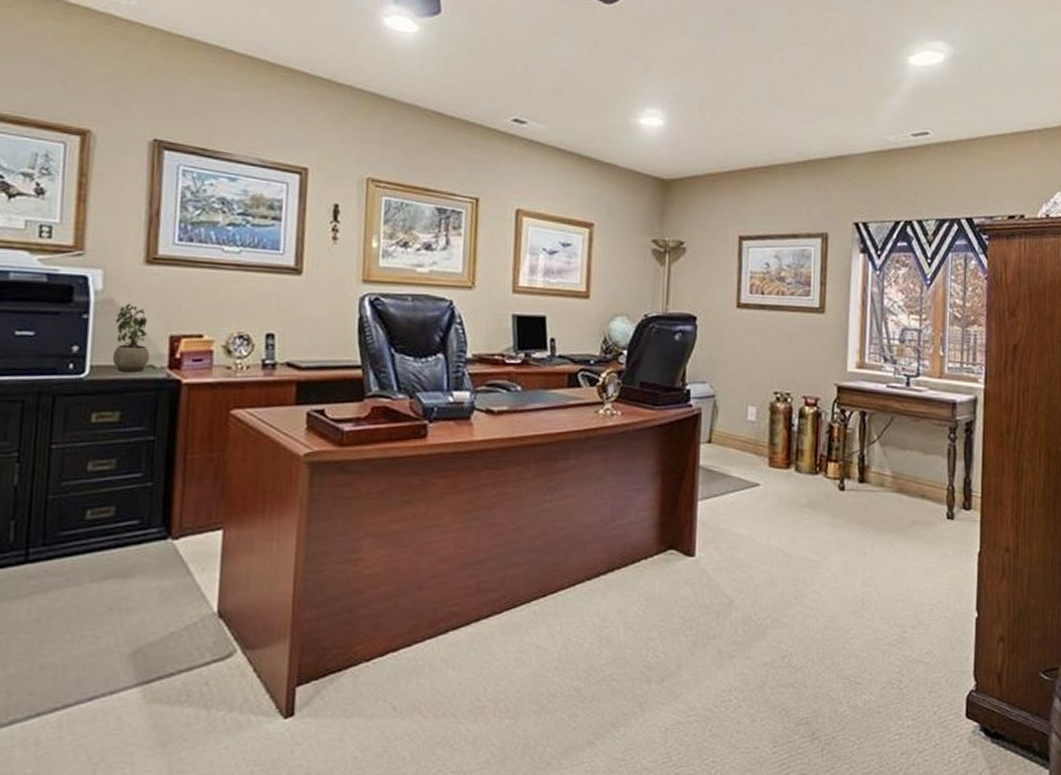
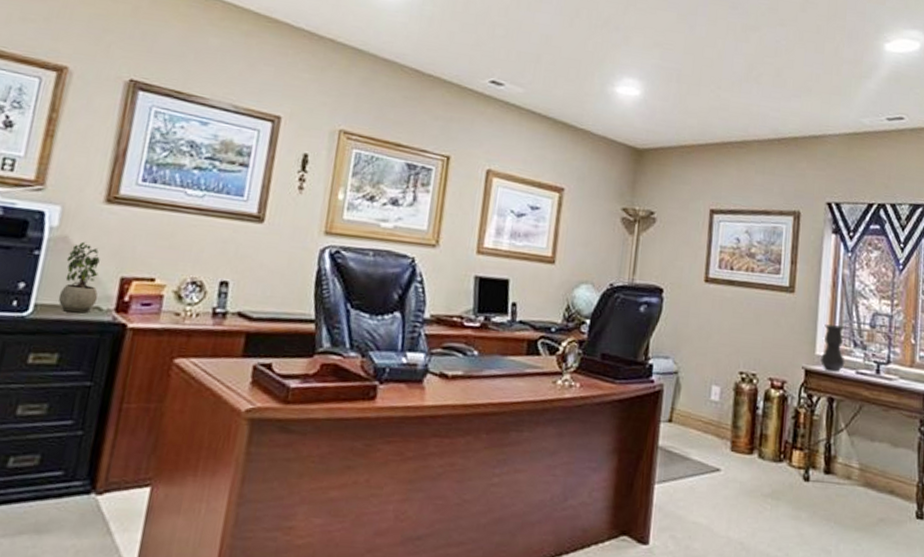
vase: none [852,342,876,387] -> present [820,324,845,372]

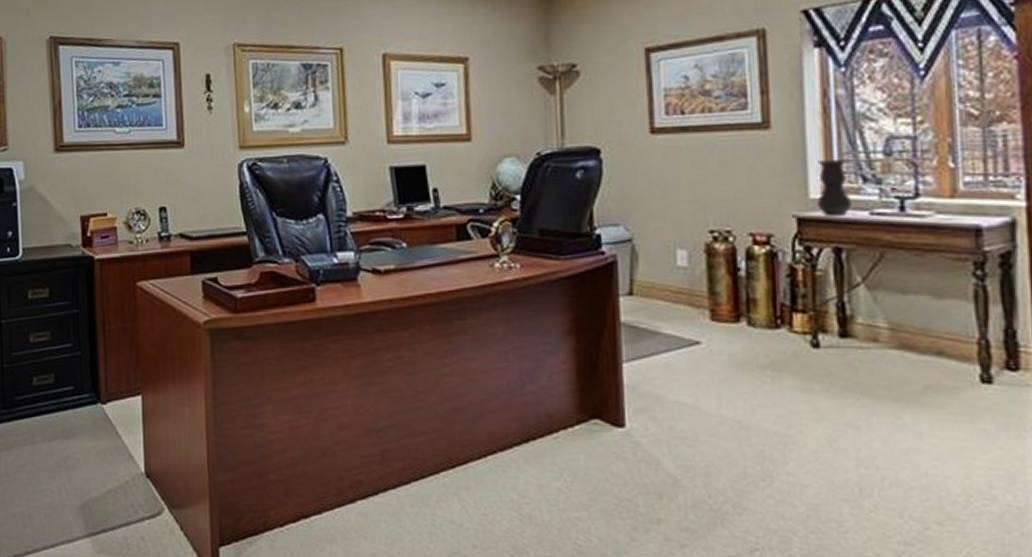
potted plant: present [58,241,100,314] -> none [37,189,67,252]

